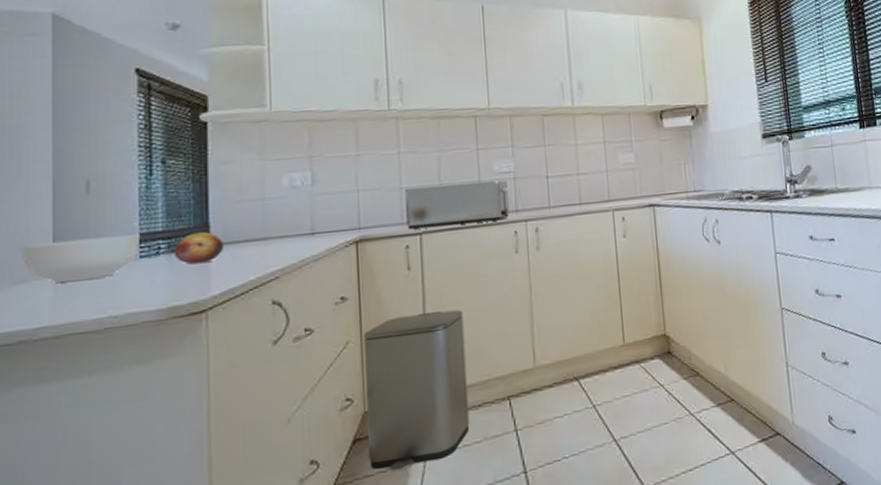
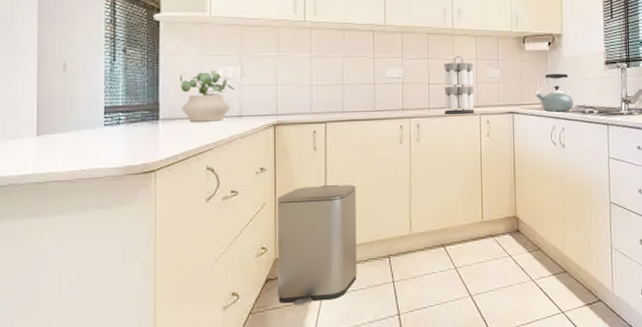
bowl: present [21,234,141,284] -> none [12,106,106,141]
fruit: present [173,231,225,265] -> none [130,108,171,134]
potted plant: none [234,178,305,246] -> present [179,70,235,122]
toaster: present [404,180,510,229] -> none [314,84,398,118]
spice rack: none [564,139,606,213] -> present [444,55,475,114]
kettle: none [678,152,728,202] -> present [534,73,574,112]

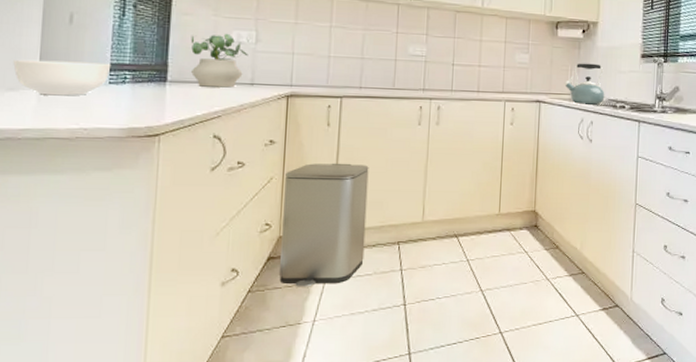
bowl: none [12,106,106,141] -> present [13,59,112,96]
spice rack: present [444,55,475,114] -> none [468,36,502,99]

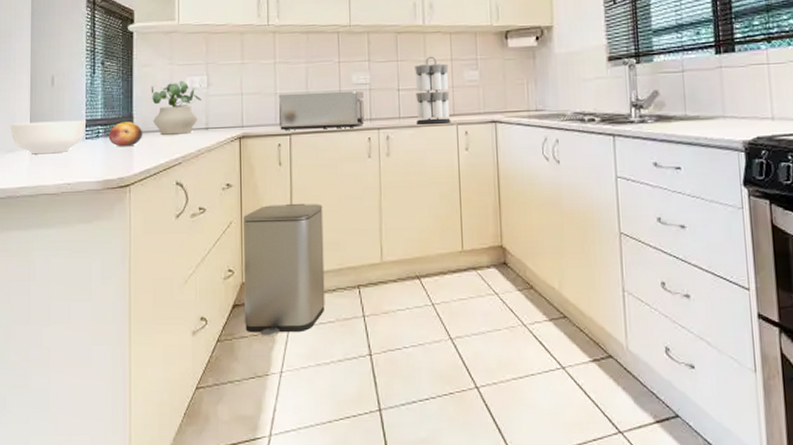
fruit: none [136,68,179,96] -> present [108,121,143,147]
toaster: none [330,57,420,96] -> present [278,90,365,130]
spice rack: none [468,36,502,99] -> present [415,56,451,124]
kettle: present [563,63,605,105] -> none [520,73,570,121]

